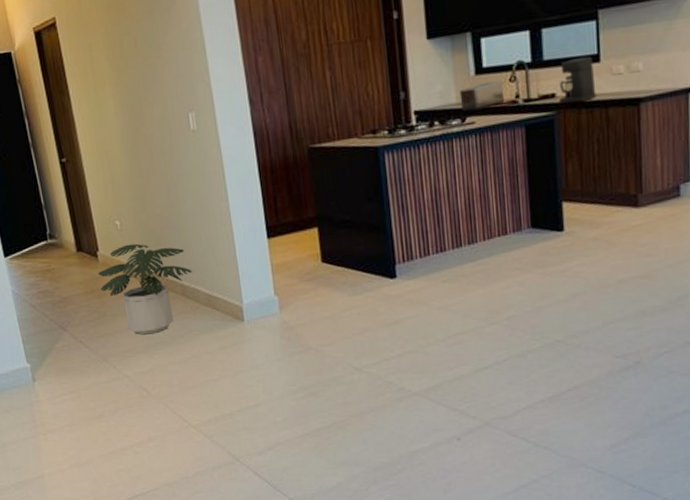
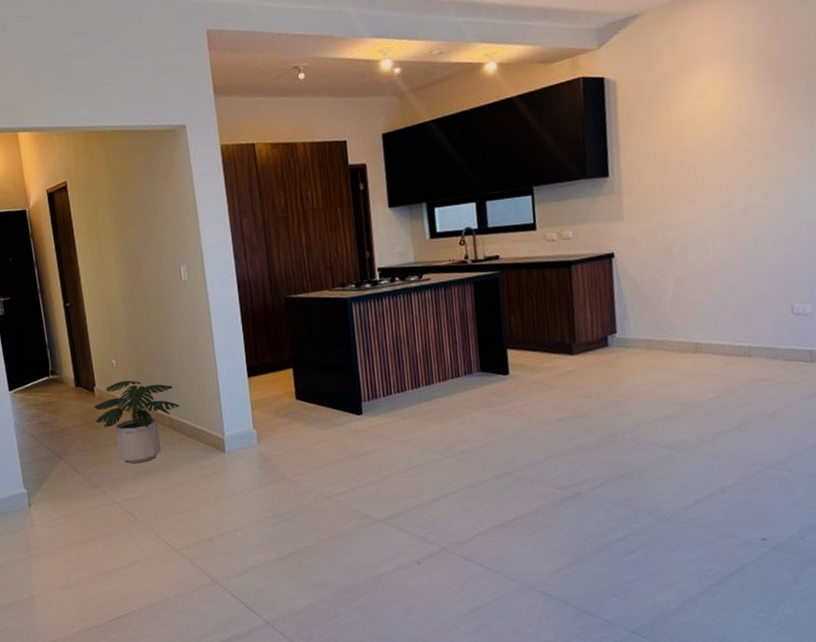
toaster: present [459,81,505,112] -> none [417,244,456,270]
coffee maker: present [560,56,597,104] -> none [502,225,534,265]

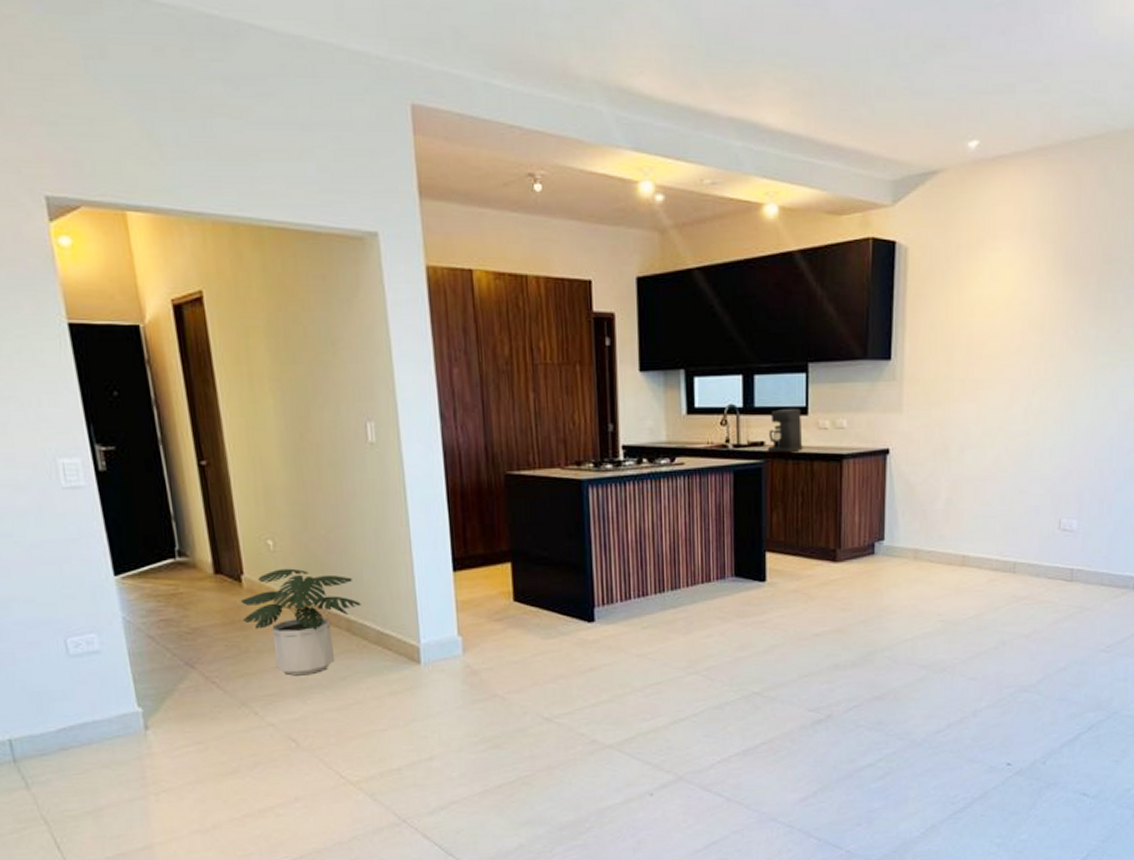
coffee maker: none [502,225,534,265] -> present [768,408,803,453]

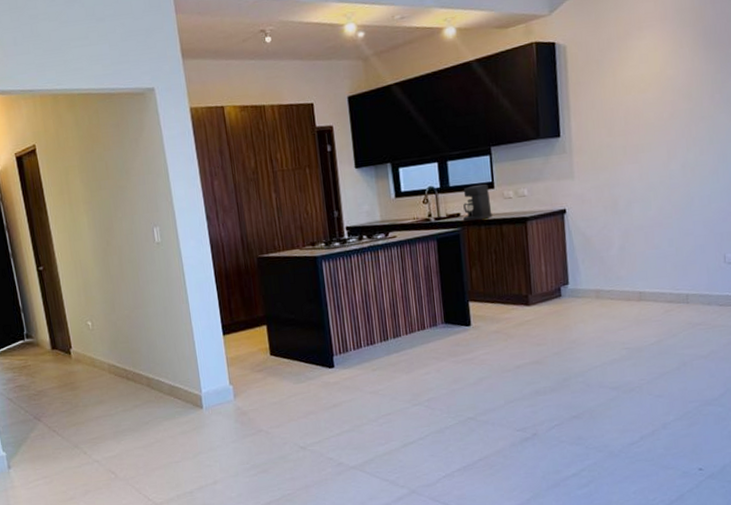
potted plant: present [240,568,361,676] -> none [70,341,157,423]

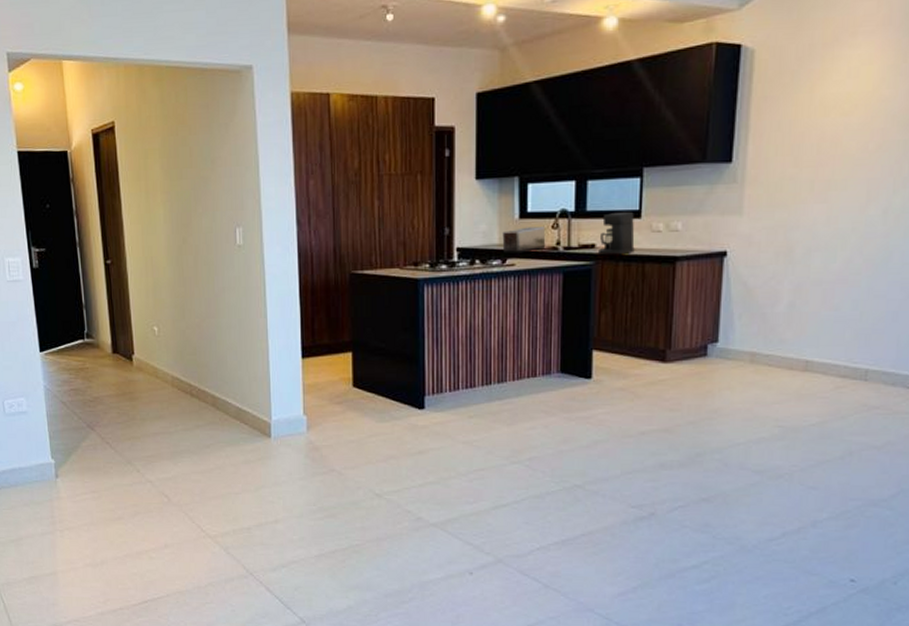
toaster: none [383,203,420,228] -> present [502,227,546,253]

